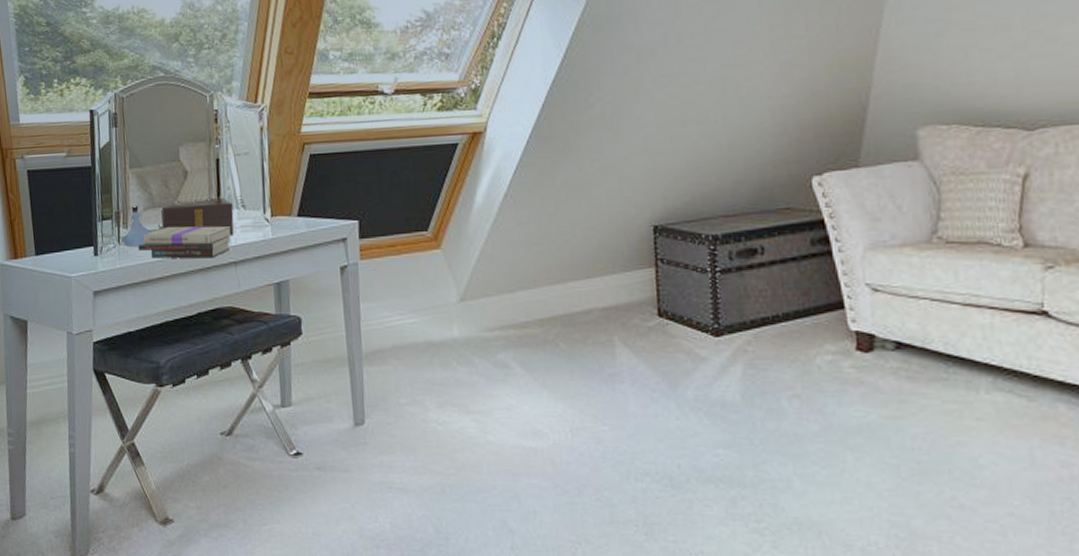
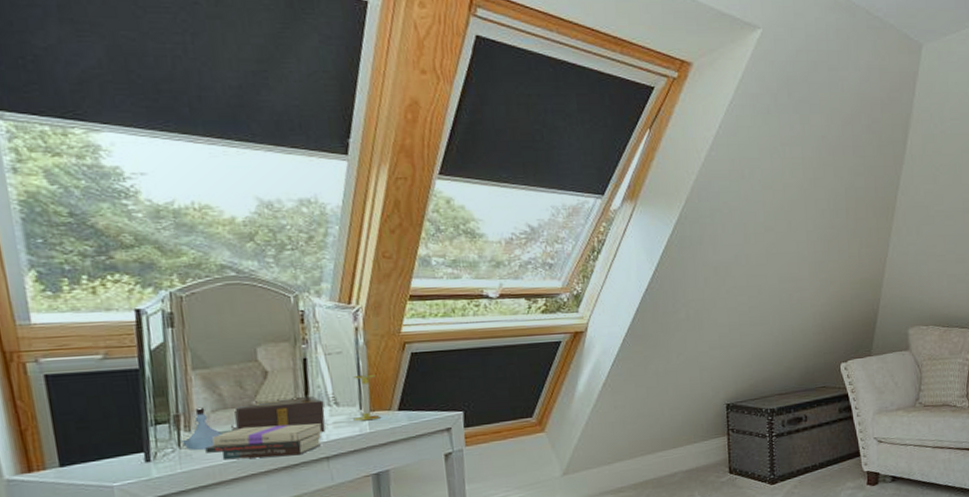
candle: none [258,142,282,226] -> present [353,341,380,422]

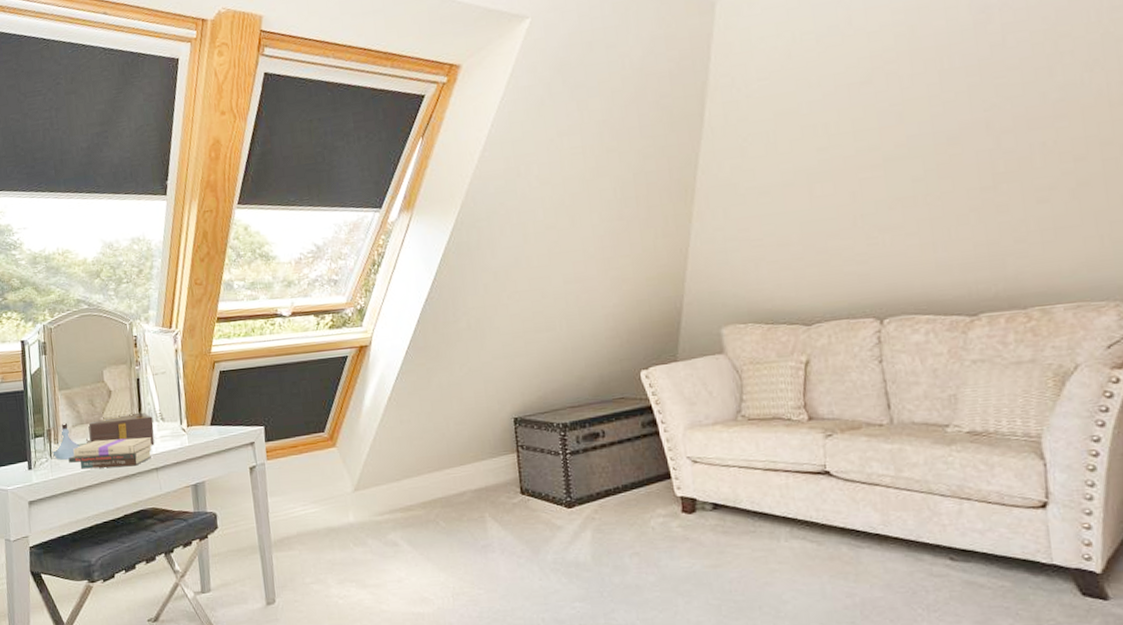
candle: present [353,341,380,422] -> none [175,362,197,436]

